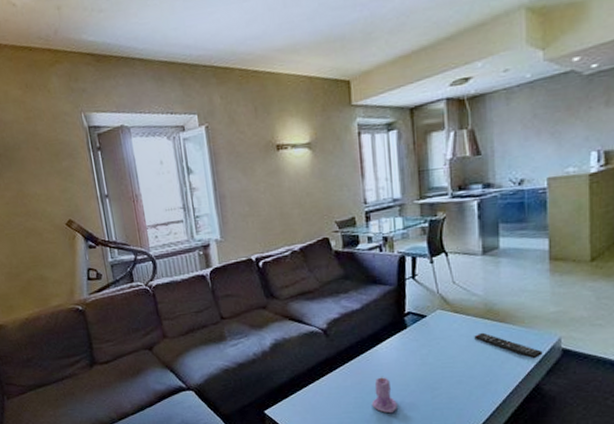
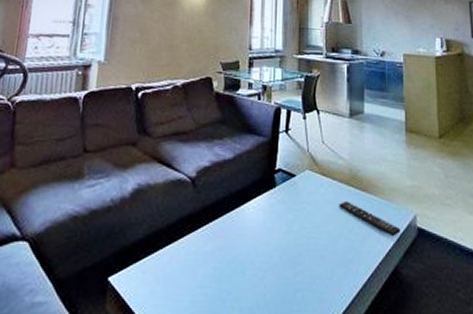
candle: present [371,377,397,414] -> none [230,243,258,292]

